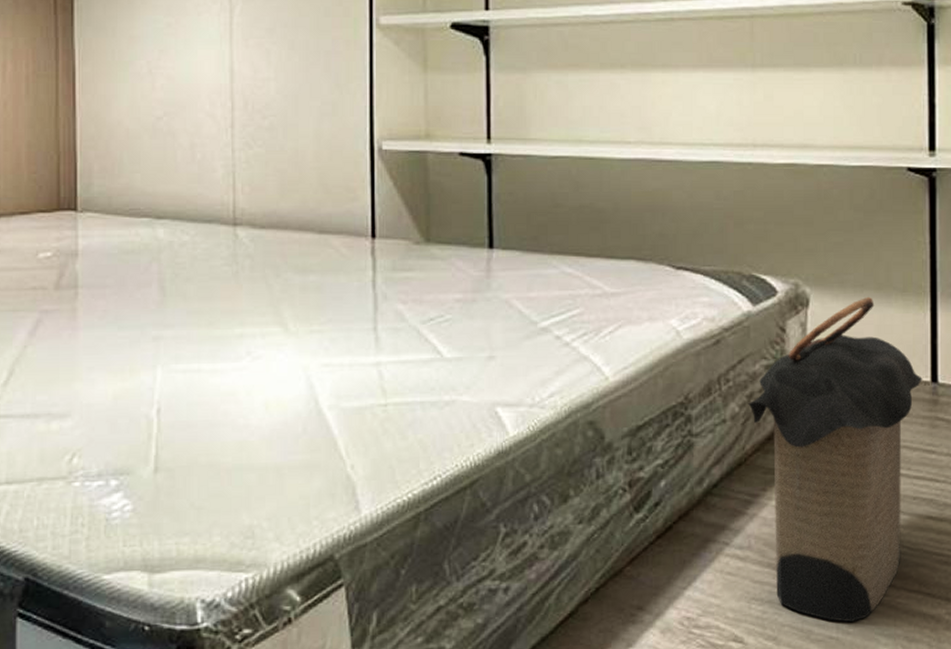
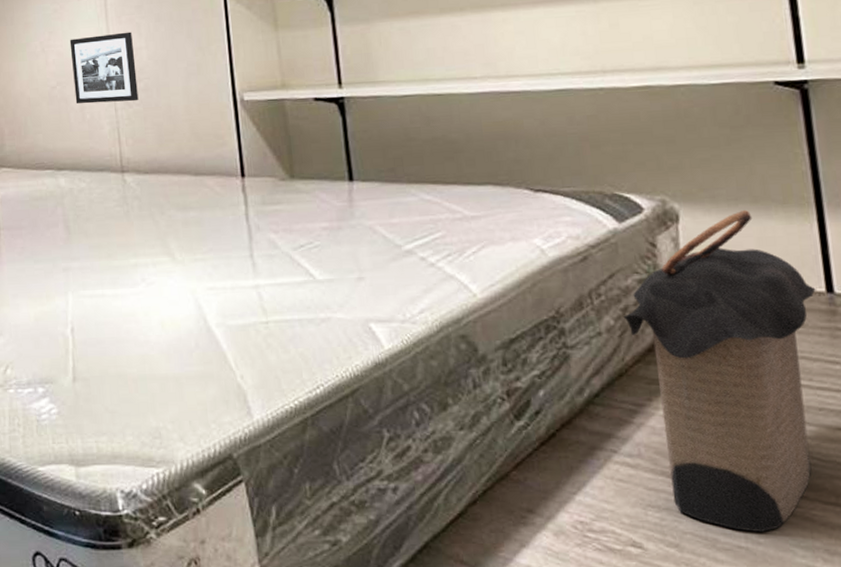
picture frame: none [183,58,261,142] -> present [69,31,139,104]

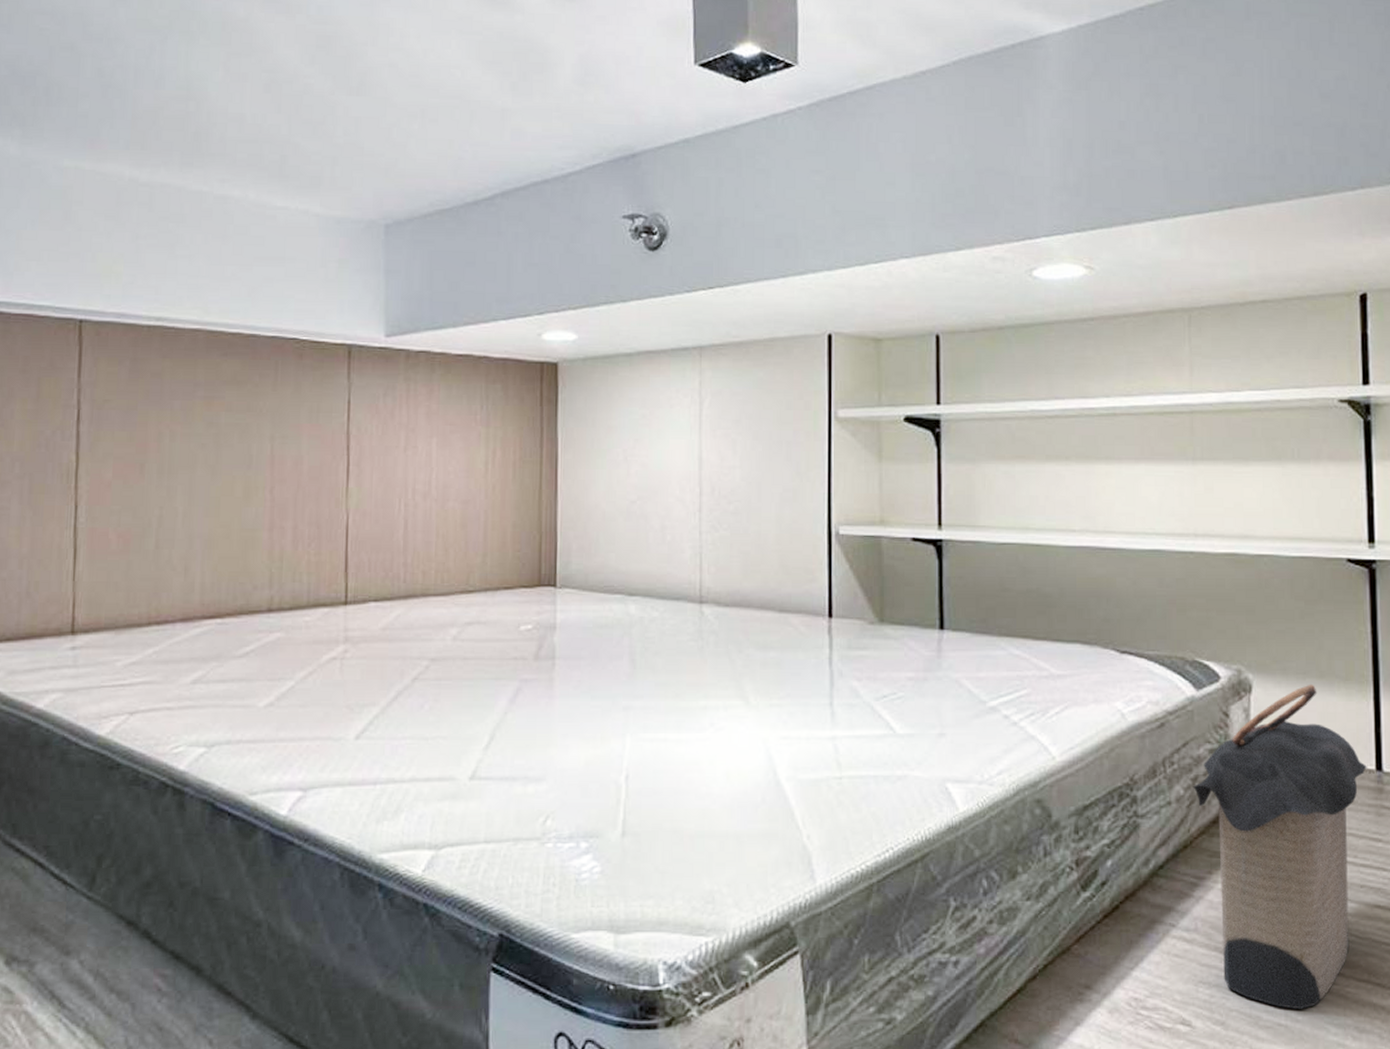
picture frame: present [69,31,139,104] -> none [656,448,727,525]

